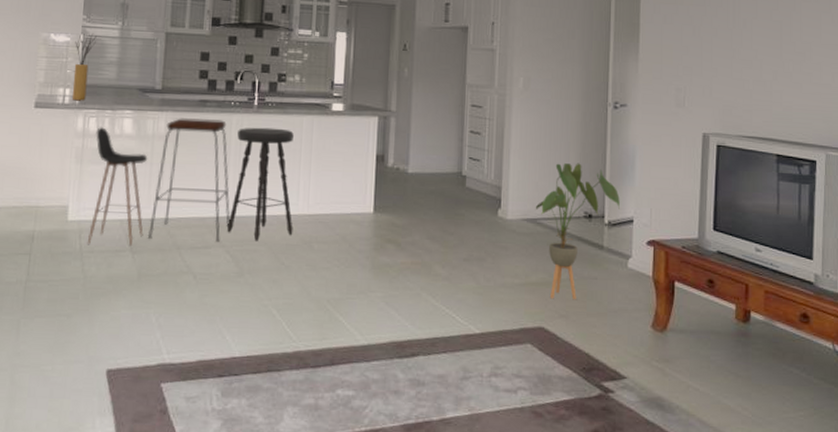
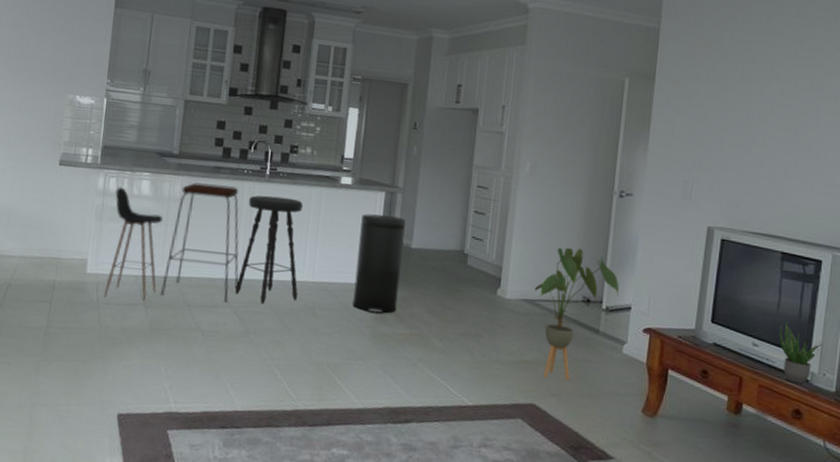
vase: present [71,33,96,101] -> none [94,97,119,162]
pedal bin: none [351,140,401,243] -> present [353,213,406,314]
potted plant: none [780,224,824,287] -> present [778,321,823,384]

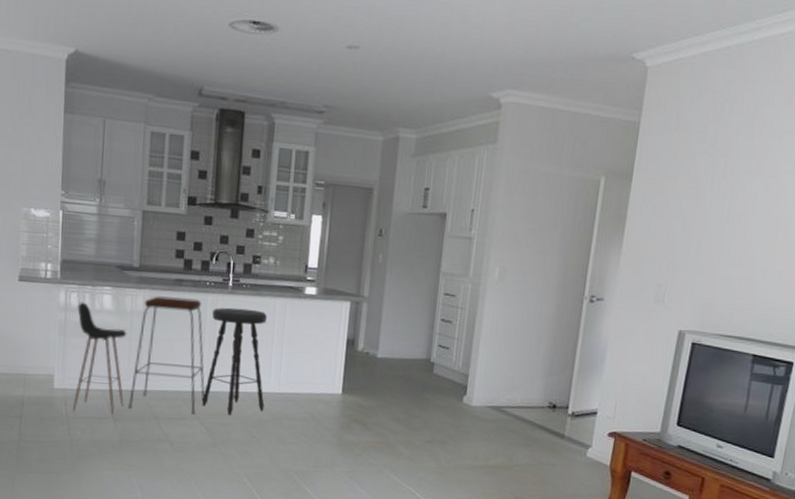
pedal bin: present [353,213,406,314] -> none [319,324,371,423]
house plant: present [534,247,619,381] -> none [500,354,586,484]
potted plant: present [778,321,823,384] -> none [743,423,788,483]

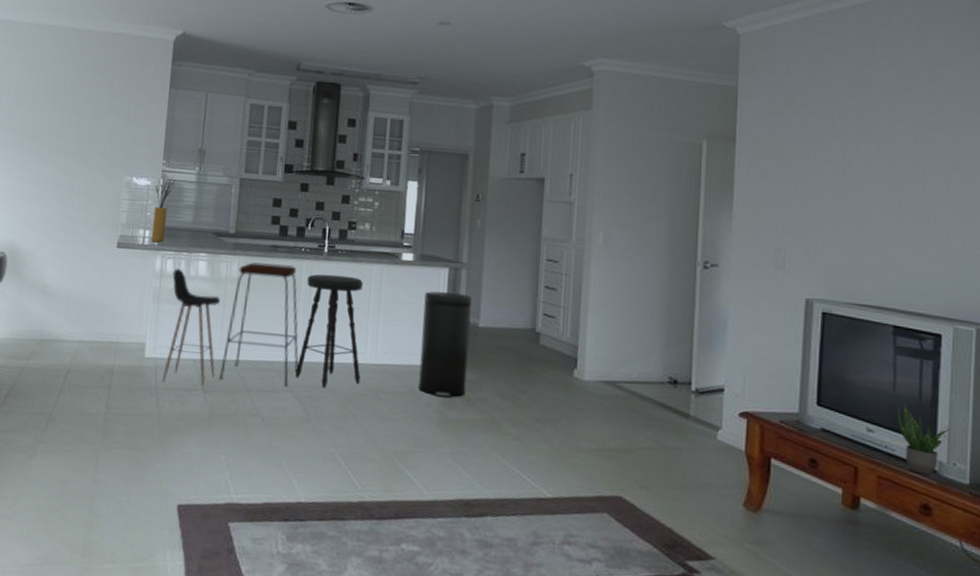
vase: none [53,209,75,276] -> present [151,177,175,243]
pedal bin: none [319,324,371,423] -> present [418,291,472,398]
potted plant: none [743,423,788,483] -> present [896,403,951,475]

